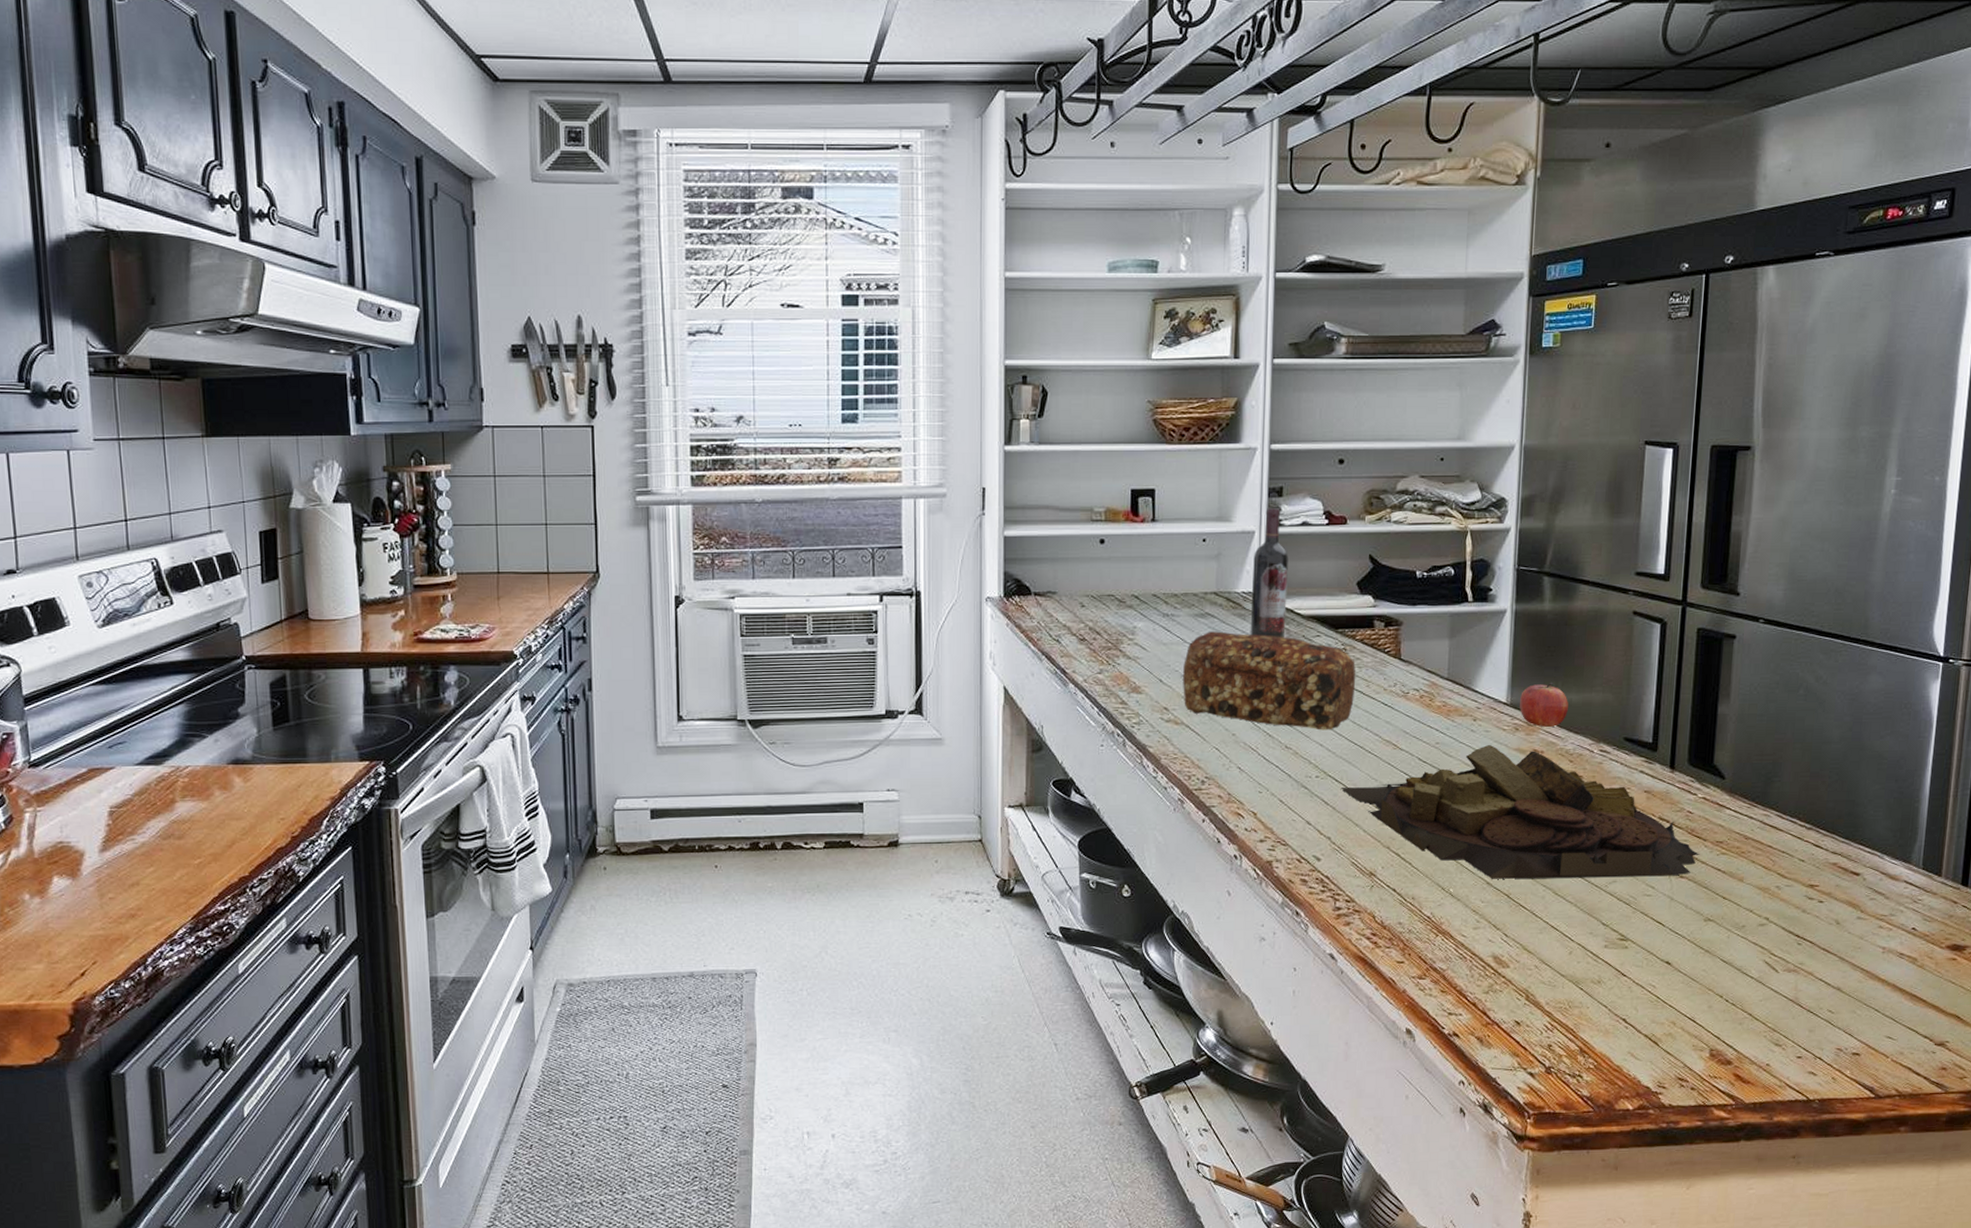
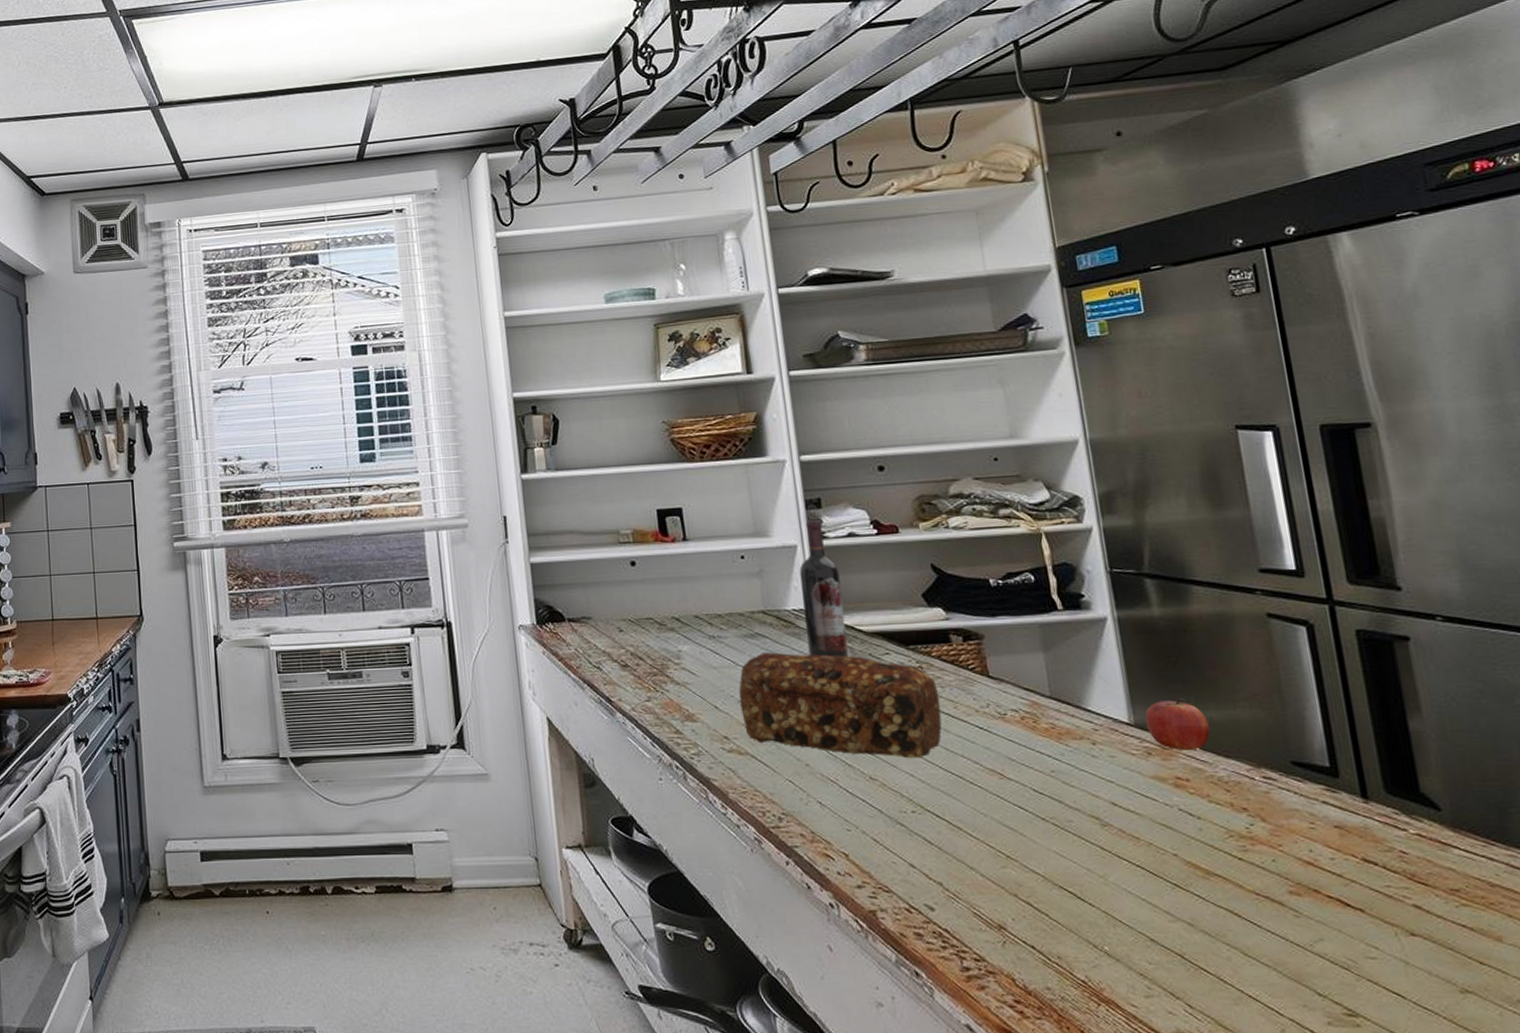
platter: present [1340,745,1706,879] -> none [943,773,1436,935]

